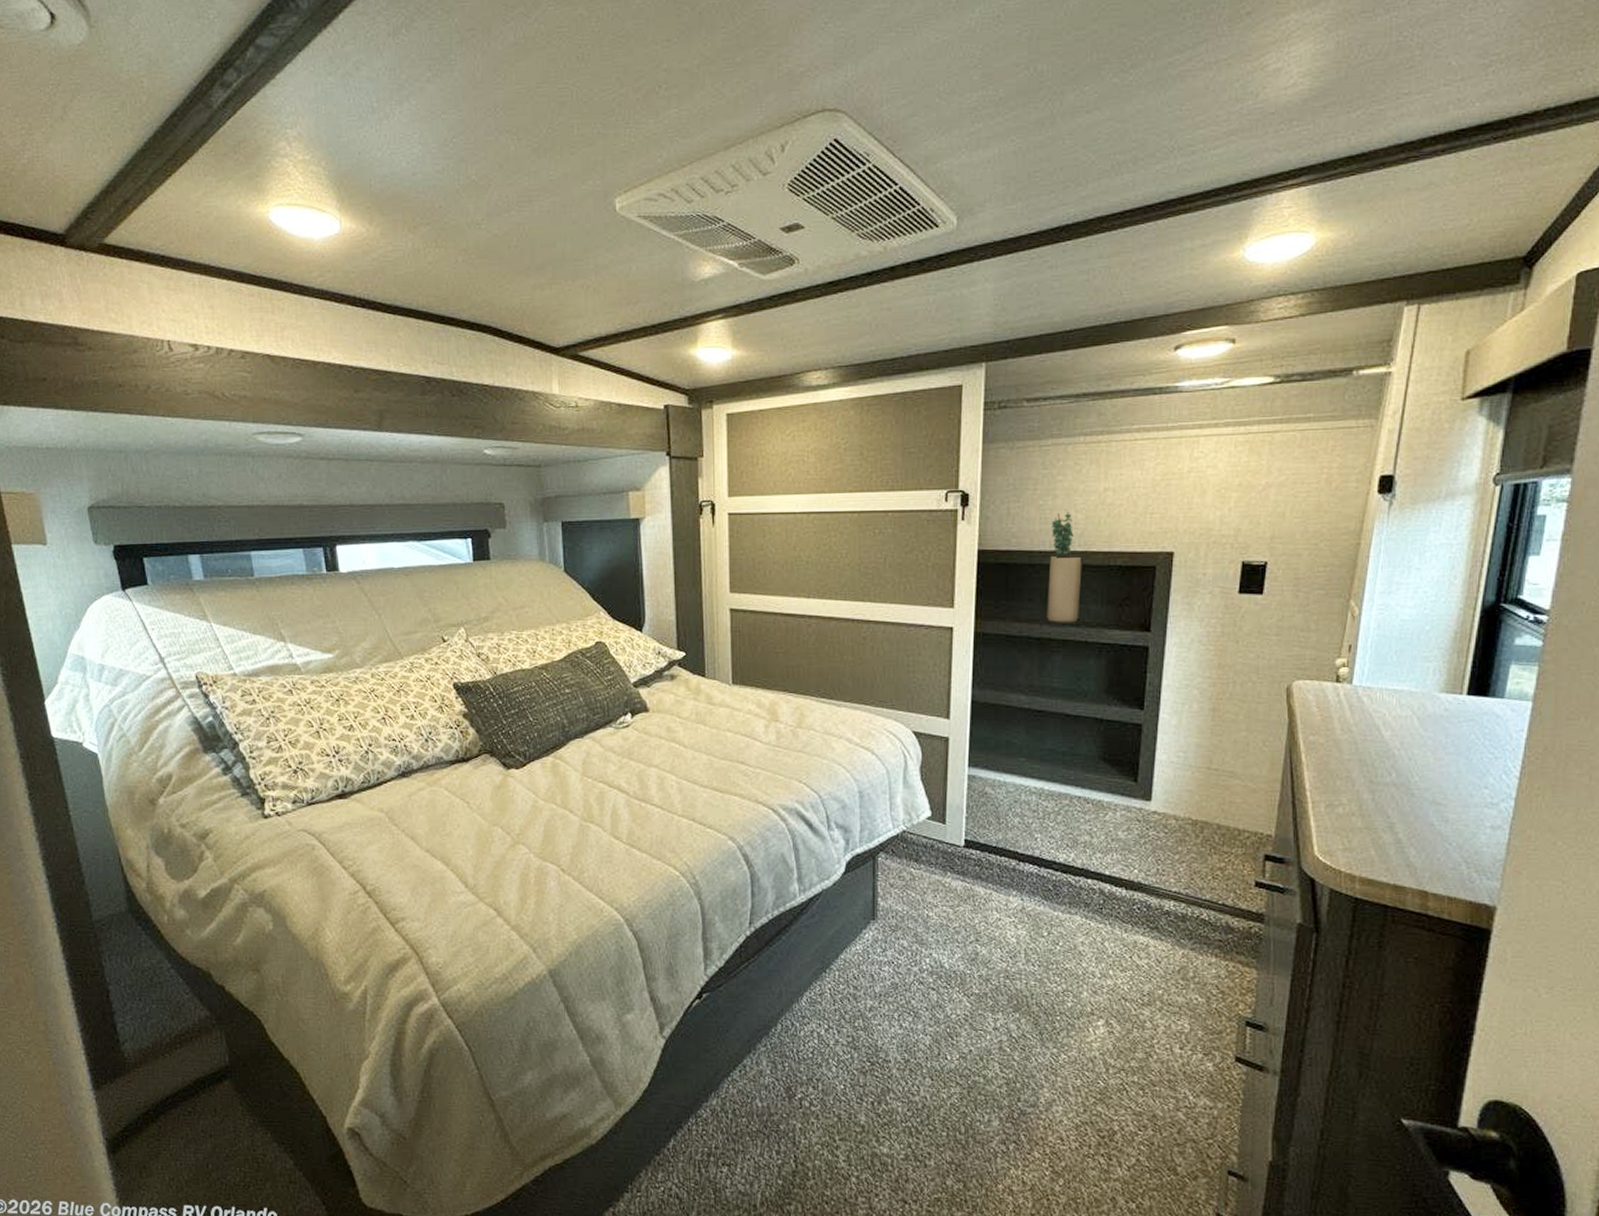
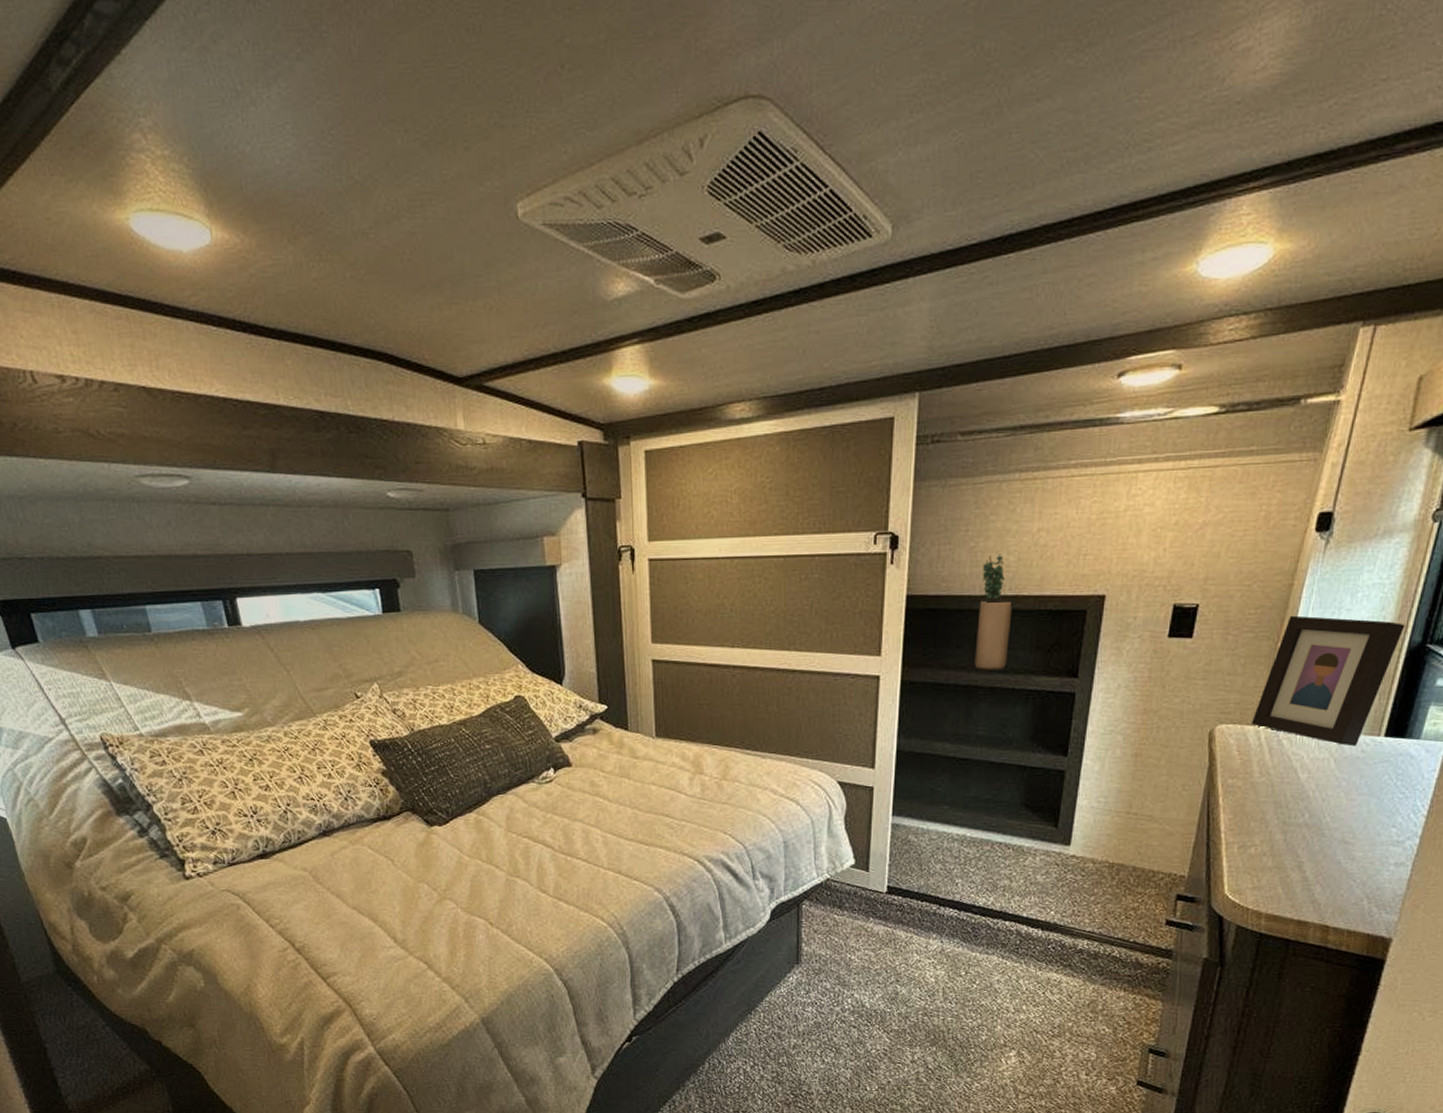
picture frame: none [1329,574,1477,705] -> present [1251,615,1405,747]

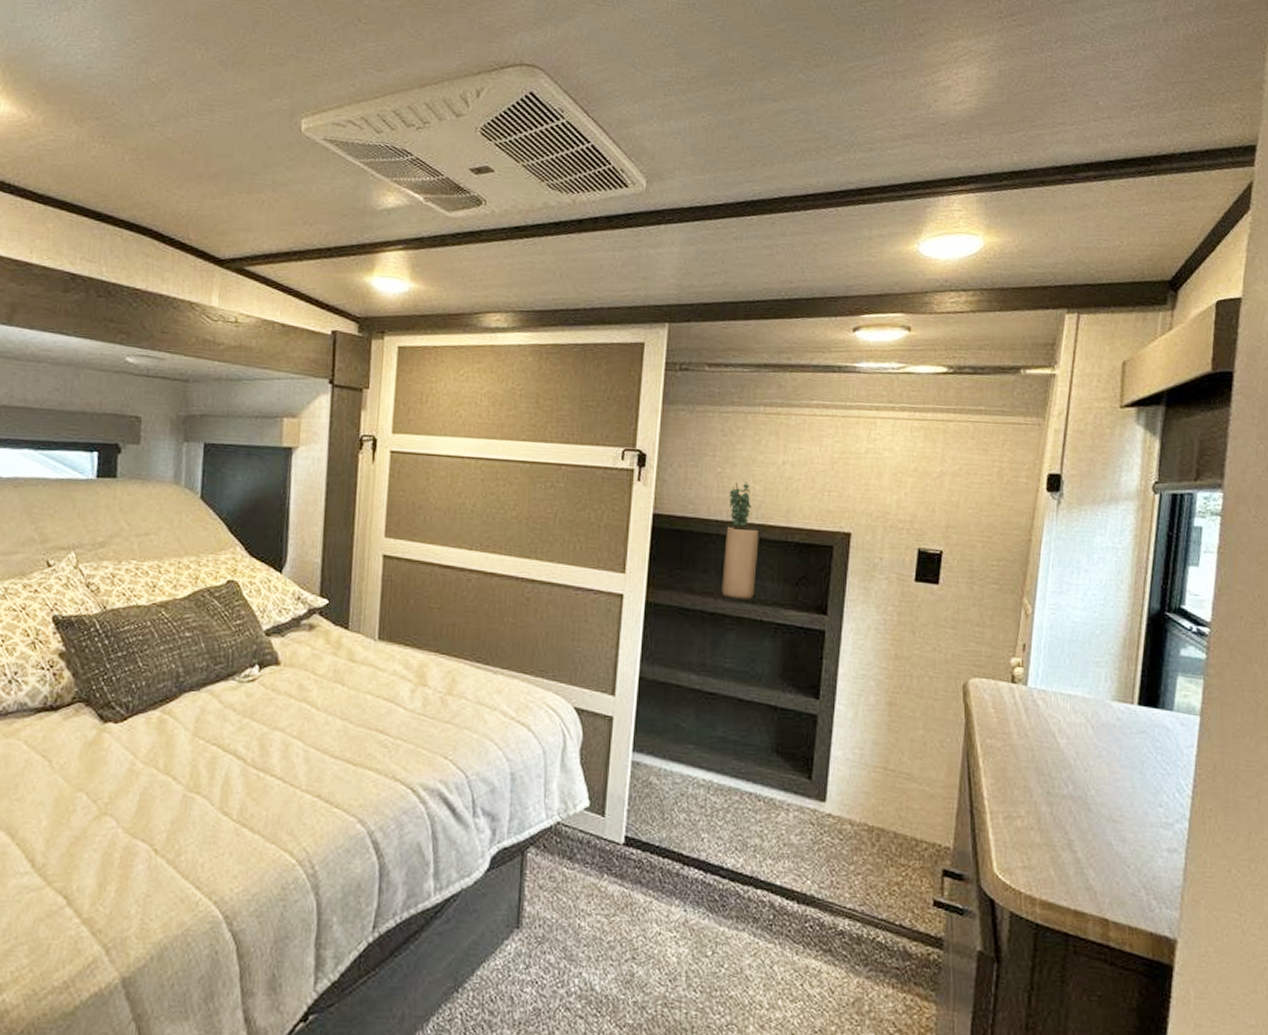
picture frame: present [1251,615,1405,747] -> none [1005,571,1142,713]

